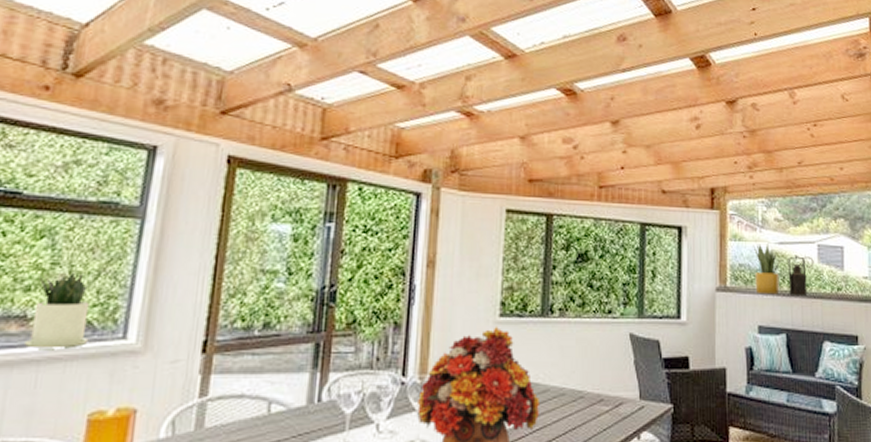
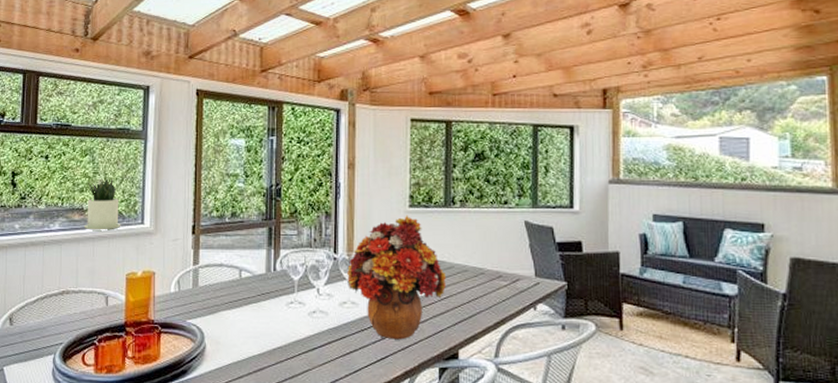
planter: present [753,243,783,295] -> none [647,138,680,186]
lantern: present [788,255,814,297] -> none [685,147,715,187]

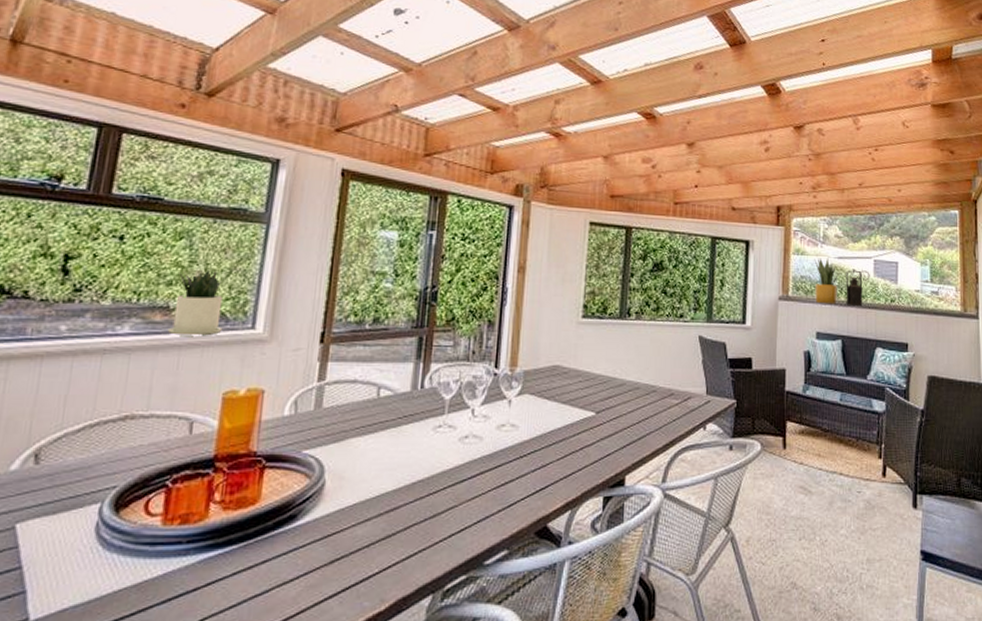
flower arrangement: present [346,215,447,340] -> none [507,326,617,467]
planter: none [647,138,680,186] -> present [814,258,841,305]
lantern: none [685,147,715,187] -> present [846,268,870,307]

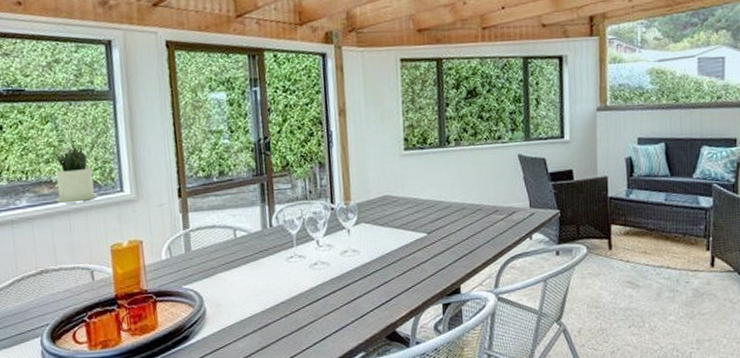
planter: present [814,258,841,305] -> none [632,62,662,110]
lantern: present [846,268,870,307] -> none [667,70,694,109]

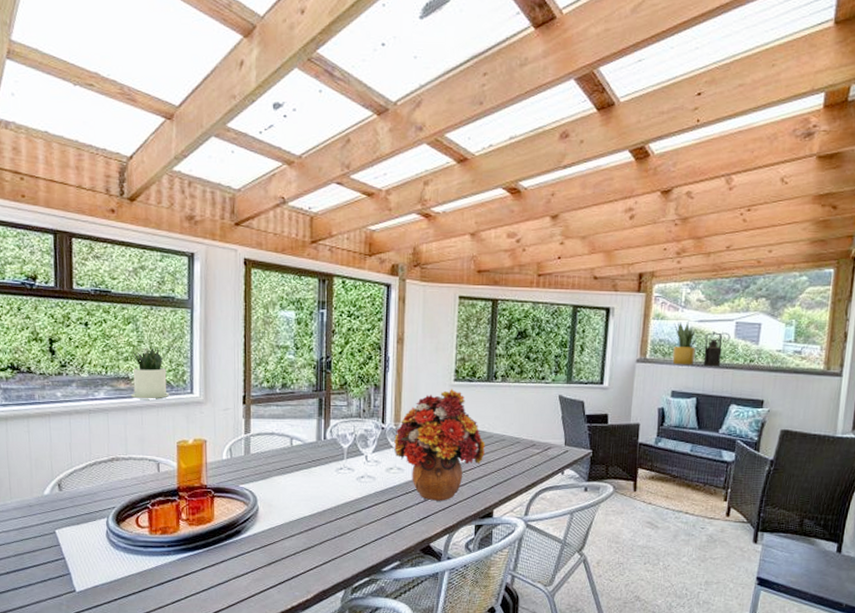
flower arrangement: none [345,158,445,282] -> present [393,388,486,501]
planter: none [632,62,662,110] -> present [672,322,701,365]
lantern: none [667,70,694,109] -> present [703,331,731,367]

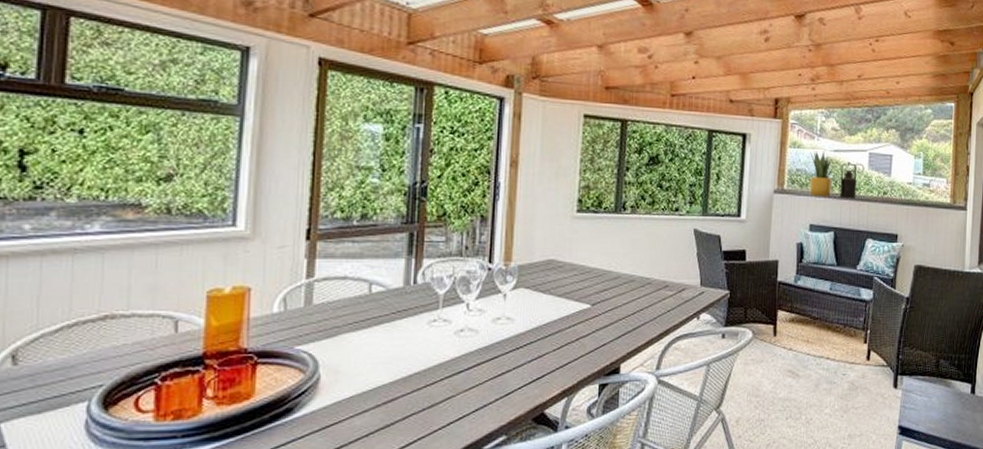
planter: present [130,347,170,399] -> none [141,165,201,234]
flower arrangement: present [393,388,486,501] -> none [502,220,613,357]

